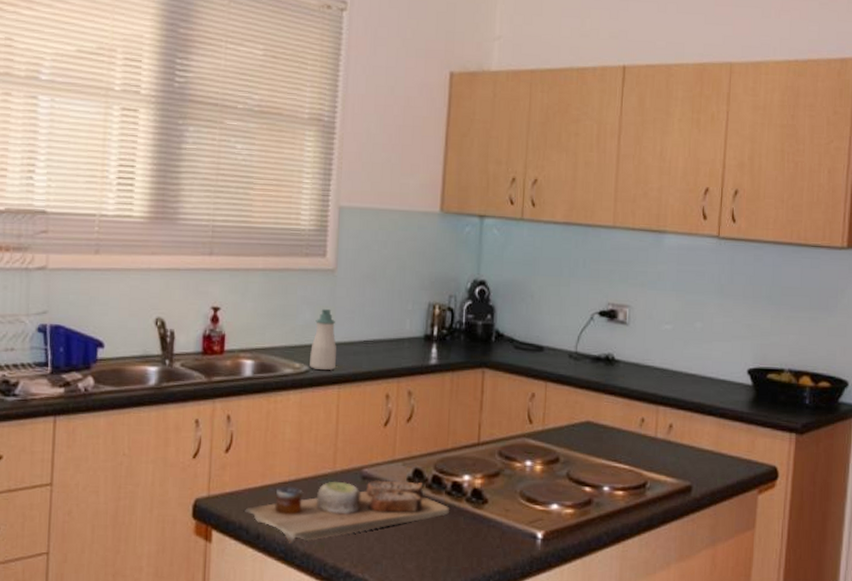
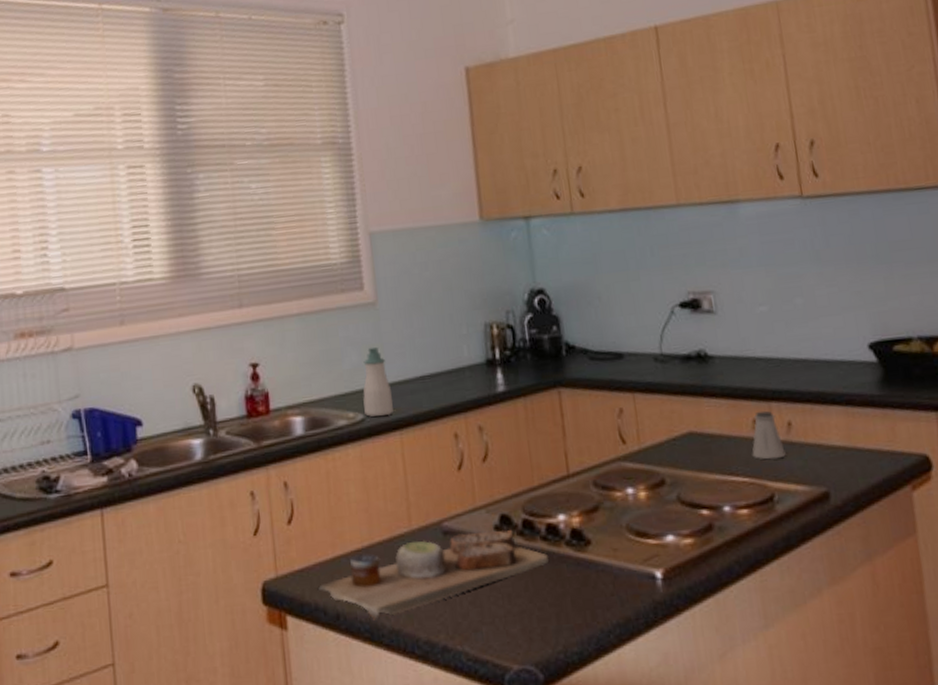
saltshaker: none [635,412,663,454] -> present [752,410,786,460]

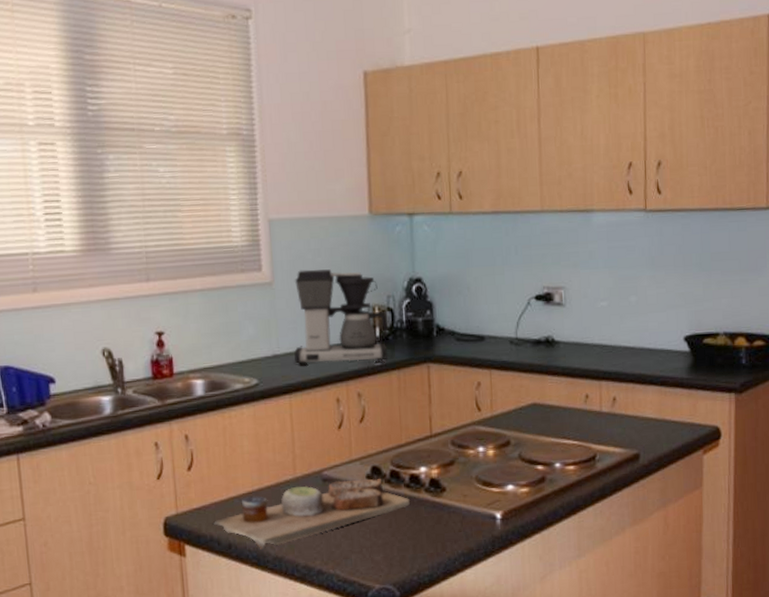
soap bottle: present [363,346,393,417] -> none [258,321,284,383]
coffee maker: none [401,284,511,397] -> present [294,269,388,366]
saltshaker: present [752,410,786,460] -> none [582,387,609,427]

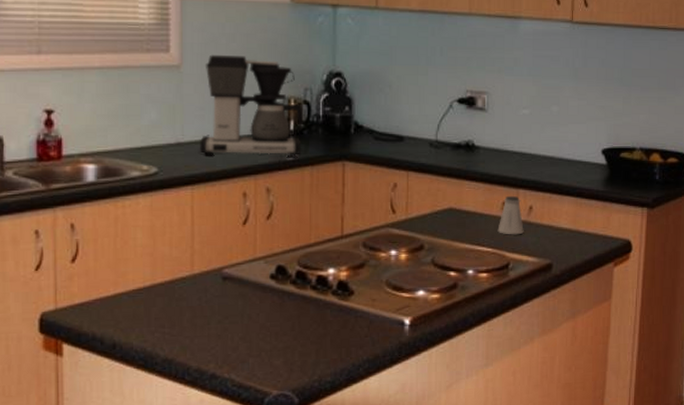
cutting board: present [212,478,411,549] -> none [96,278,316,350]
saltshaker: none [582,387,609,427] -> present [497,195,524,235]

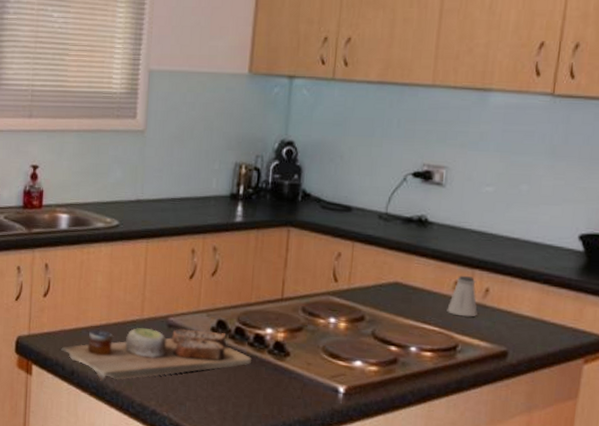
cutting board: none [96,278,316,350] -> present [60,327,252,381]
coffee maker: present [200,54,303,158] -> none [156,121,253,221]

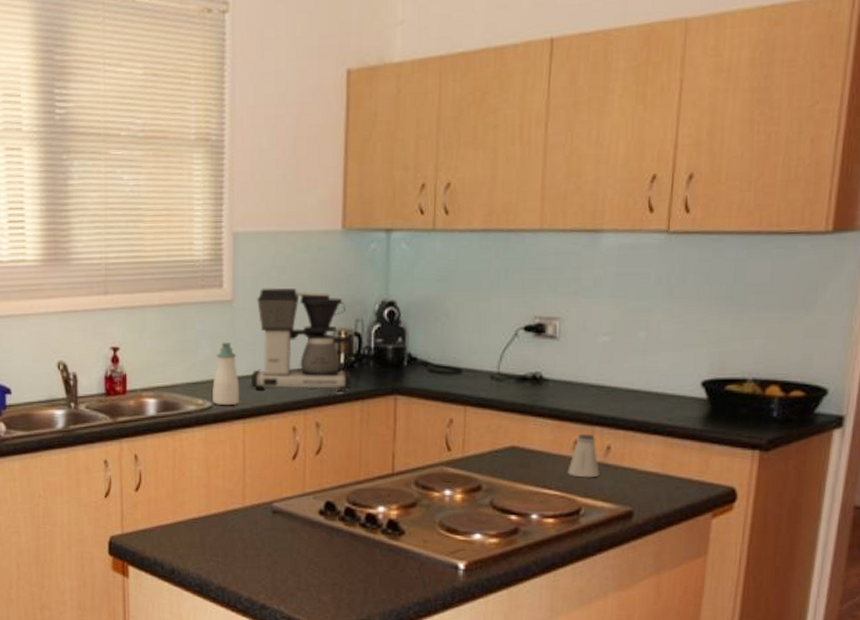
cutting board: present [60,327,252,381] -> none [157,514,365,578]
soap bottle: none [120,167,145,226] -> present [212,342,239,406]
coffee maker: none [156,121,253,221] -> present [251,287,353,392]

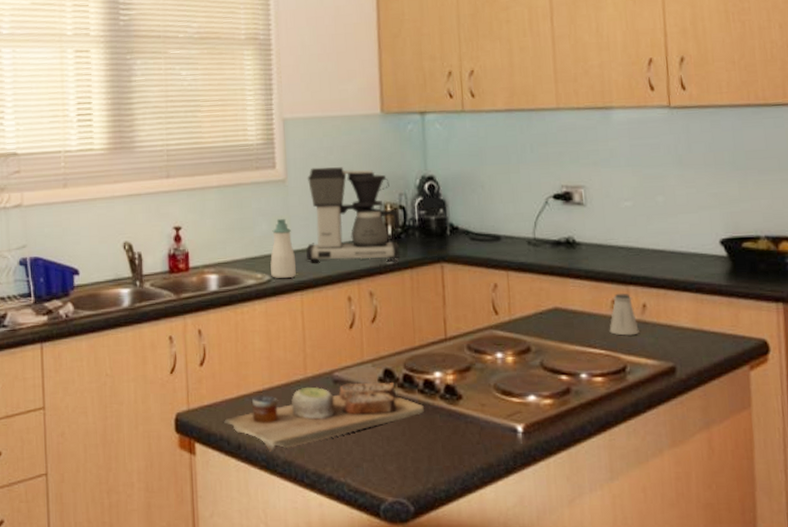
cutting board: none [157,514,365,578] -> present [223,381,425,452]

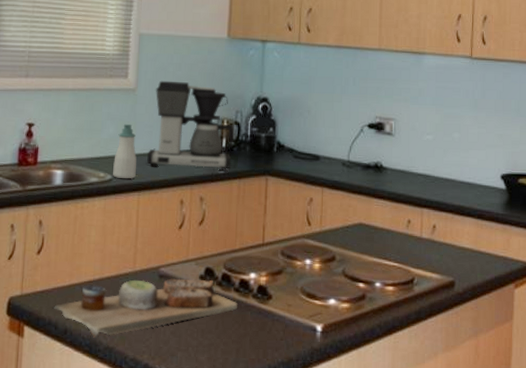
saltshaker: present [609,293,639,336] -> none [403,214,428,252]

